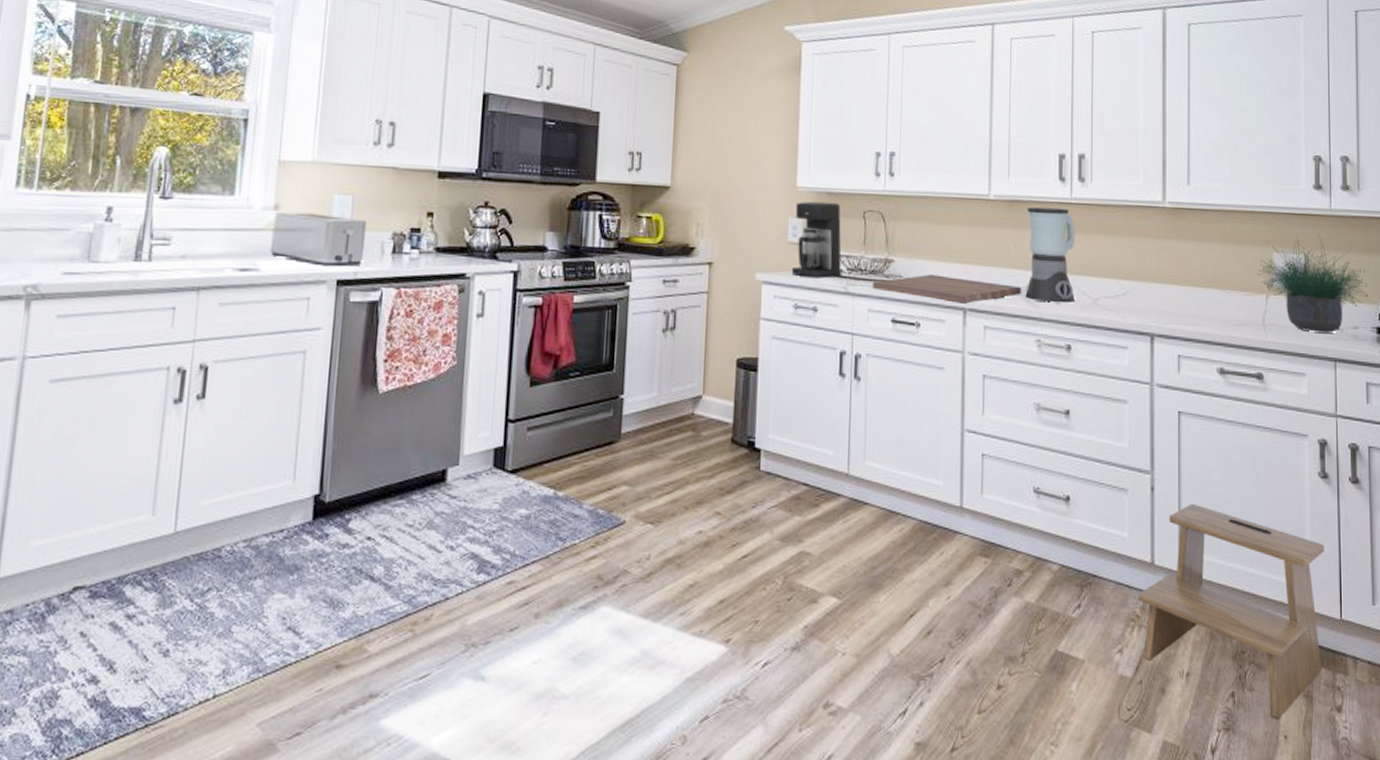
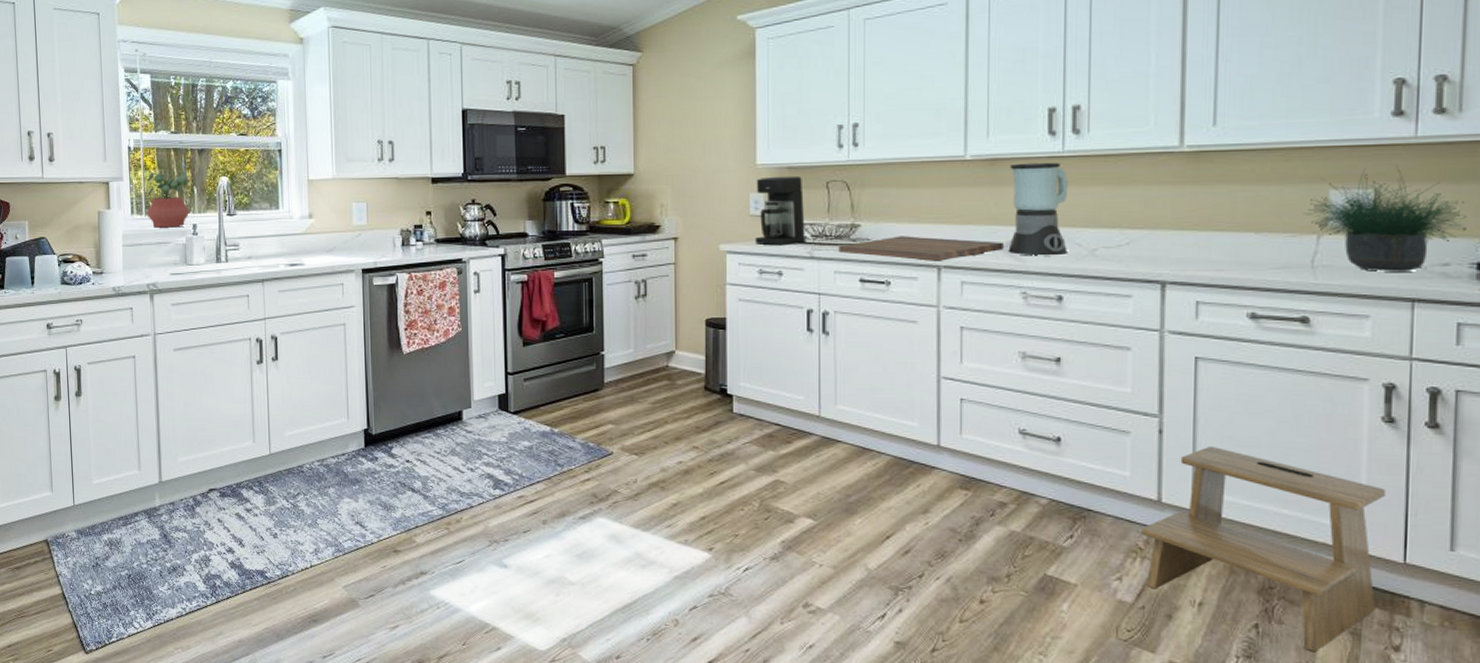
potted plant: none [39,132,110,210] -> present [146,170,191,228]
toaster: present [271,211,367,267] -> none [310,218,380,259]

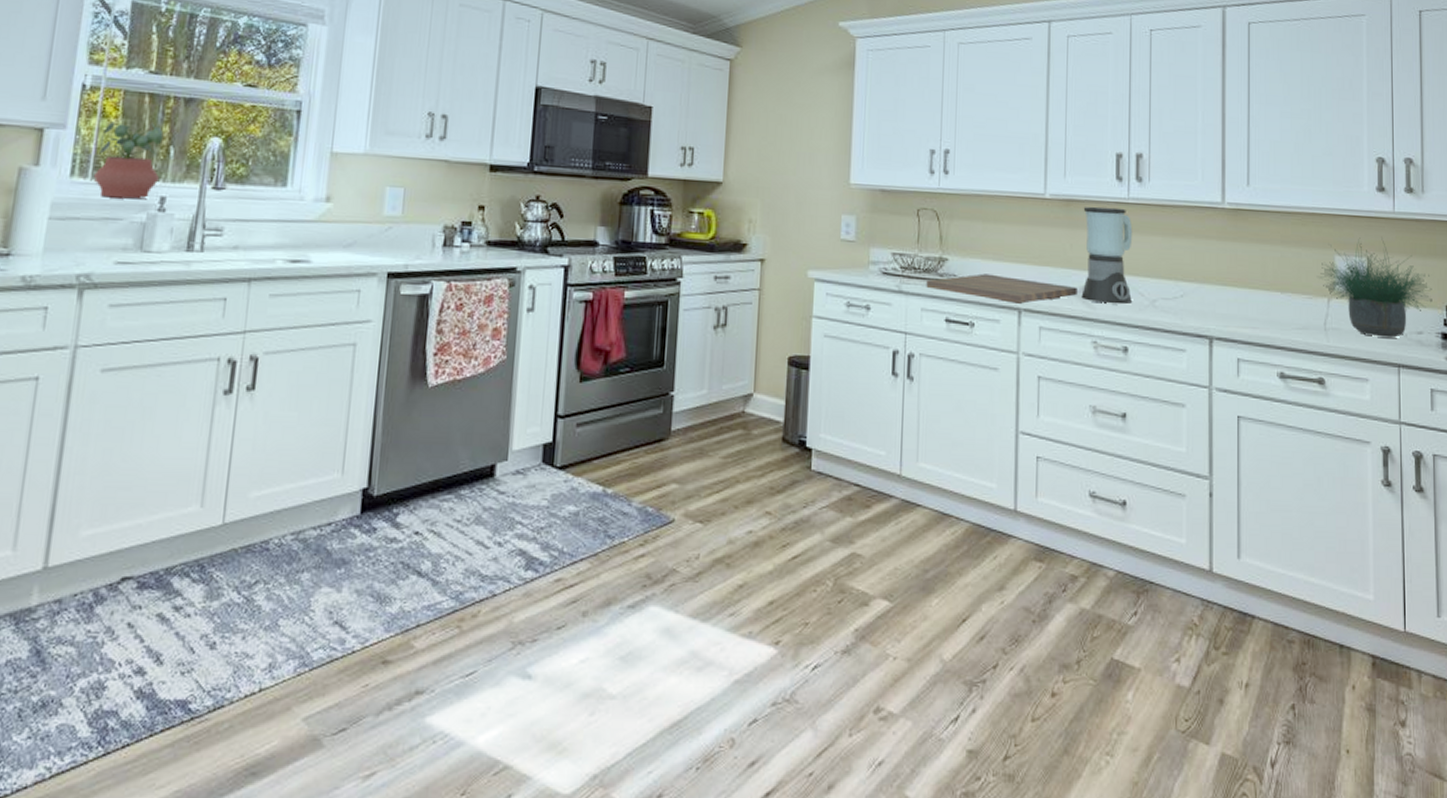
coffee maker: present [754,176,805,246] -> none [844,198,895,277]
step stool: present [1141,445,1385,653] -> none [1196,510,1387,733]

